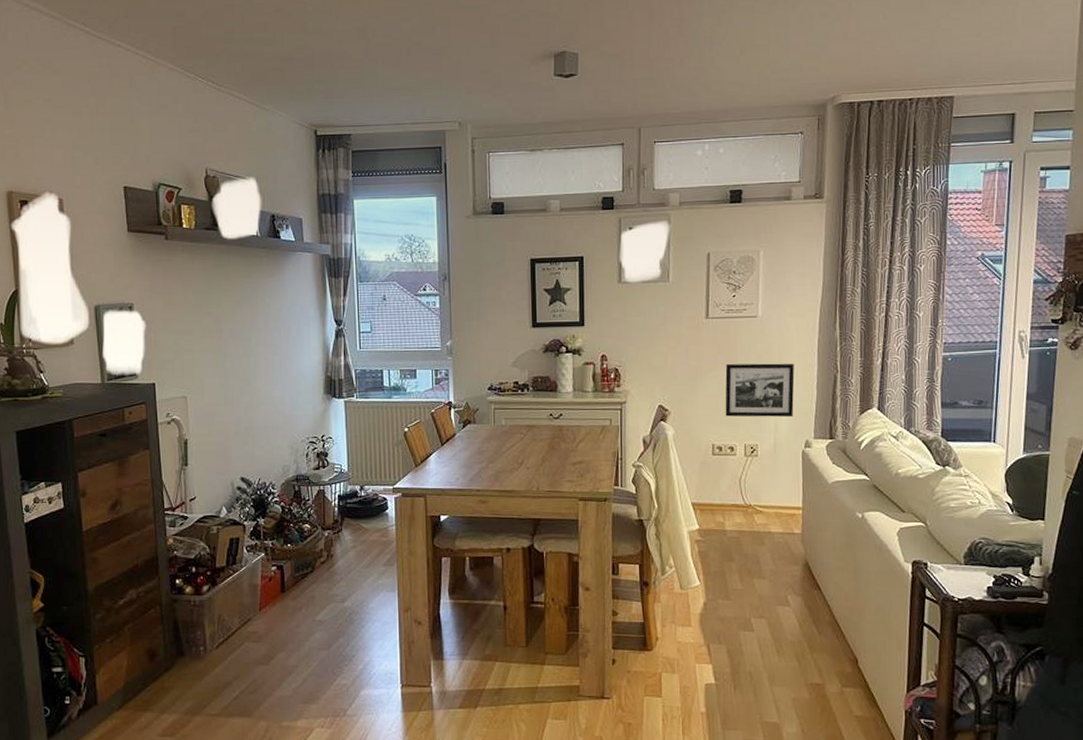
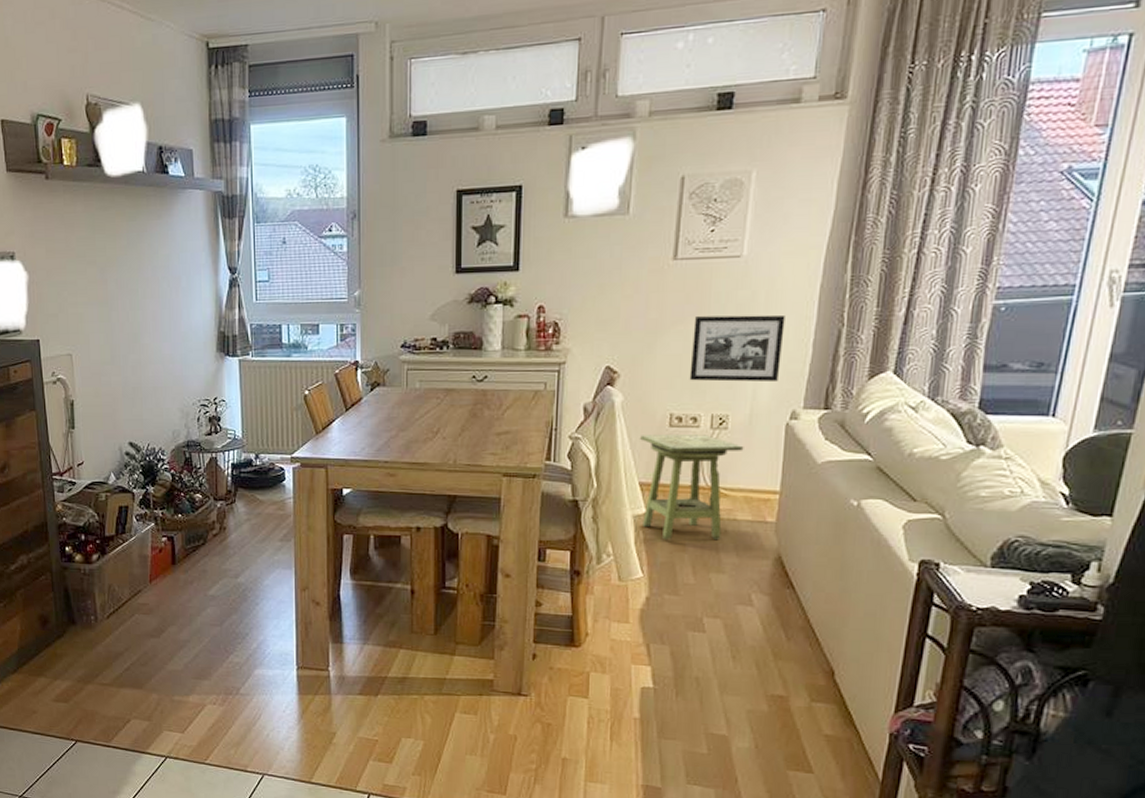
side table: none [690,461,772,552] -> present [640,435,744,540]

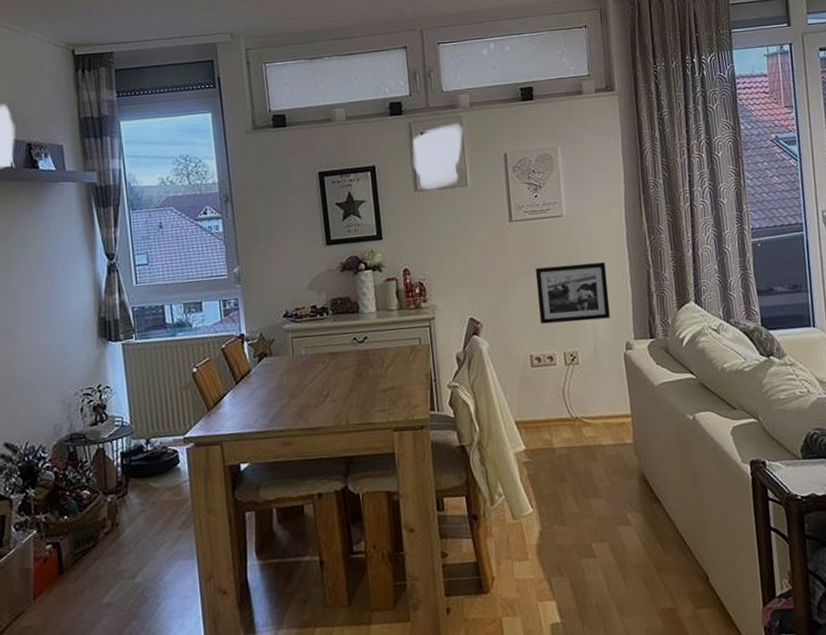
side table: present [640,435,744,540] -> none [509,371,596,473]

